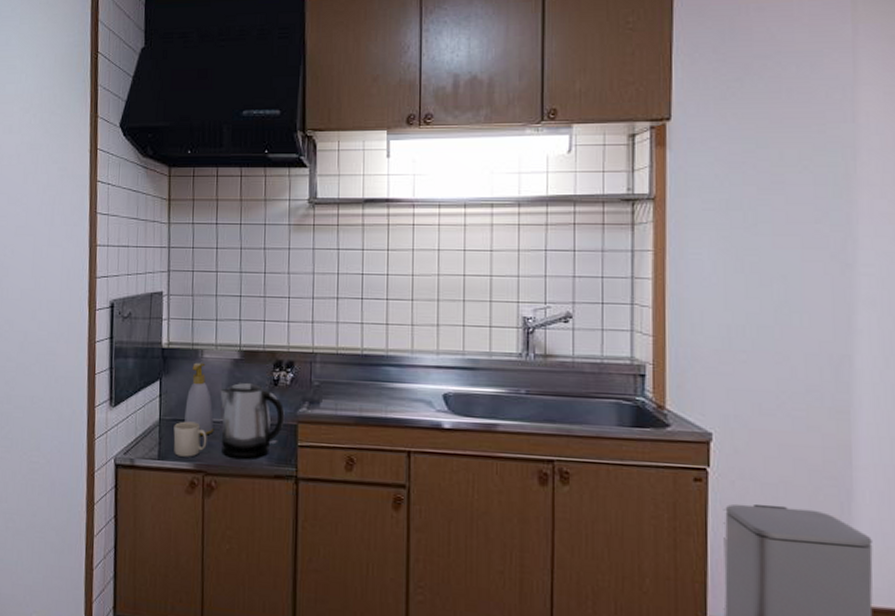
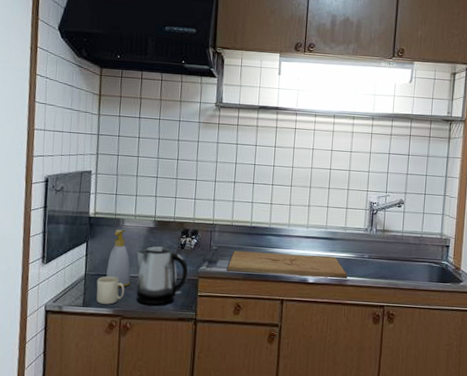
cutting board: none [334,386,498,424] -> present [227,250,348,280]

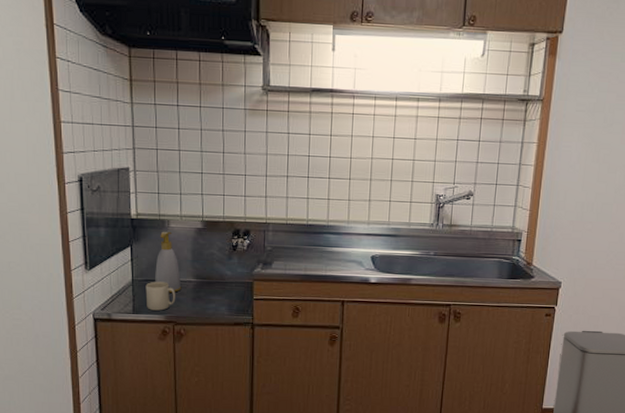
kettle: present [136,245,189,307] -> none [186,247,242,312]
cutting board: present [227,250,348,280] -> none [283,250,412,278]

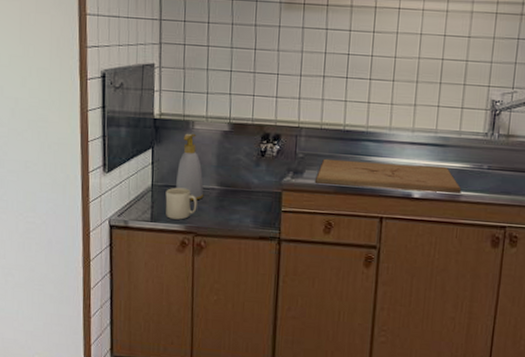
cutting board: none [283,250,412,278] -> present [315,158,462,195]

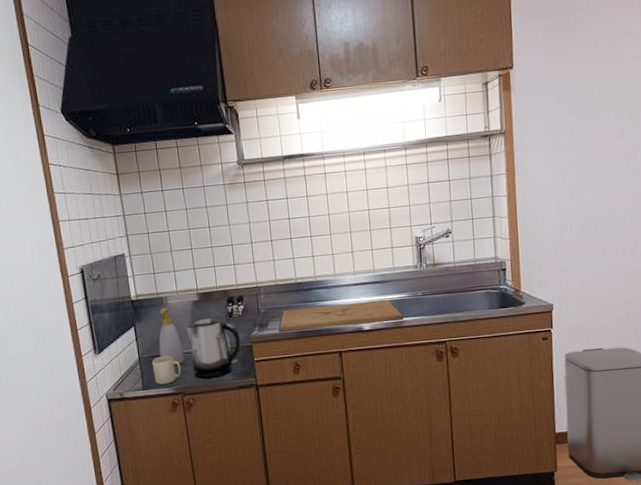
kettle: none [210,152,271,223] -> present [186,317,242,379]

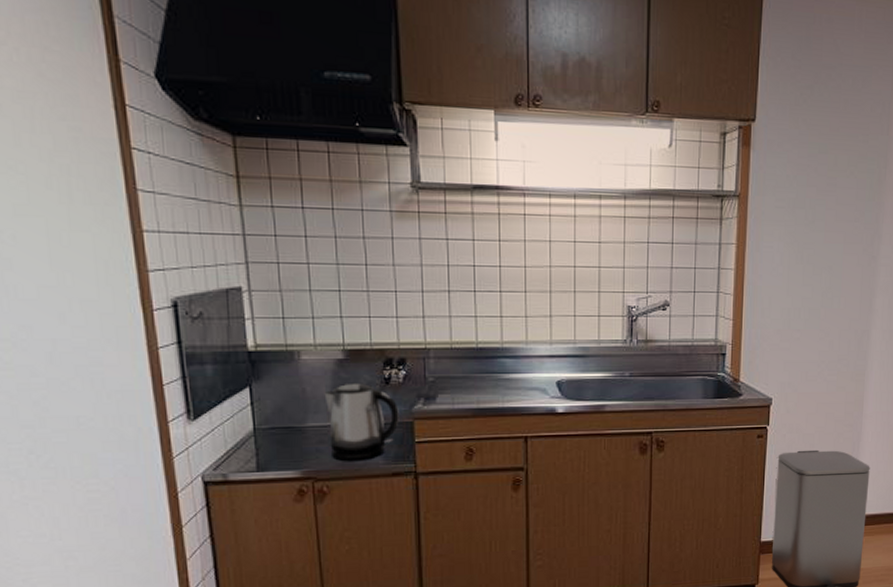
mug: present [152,355,182,385] -> none [272,428,314,466]
soap bottle: present [159,307,186,366] -> none [284,365,321,443]
cutting board: present [279,299,404,333] -> none [451,377,606,409]

